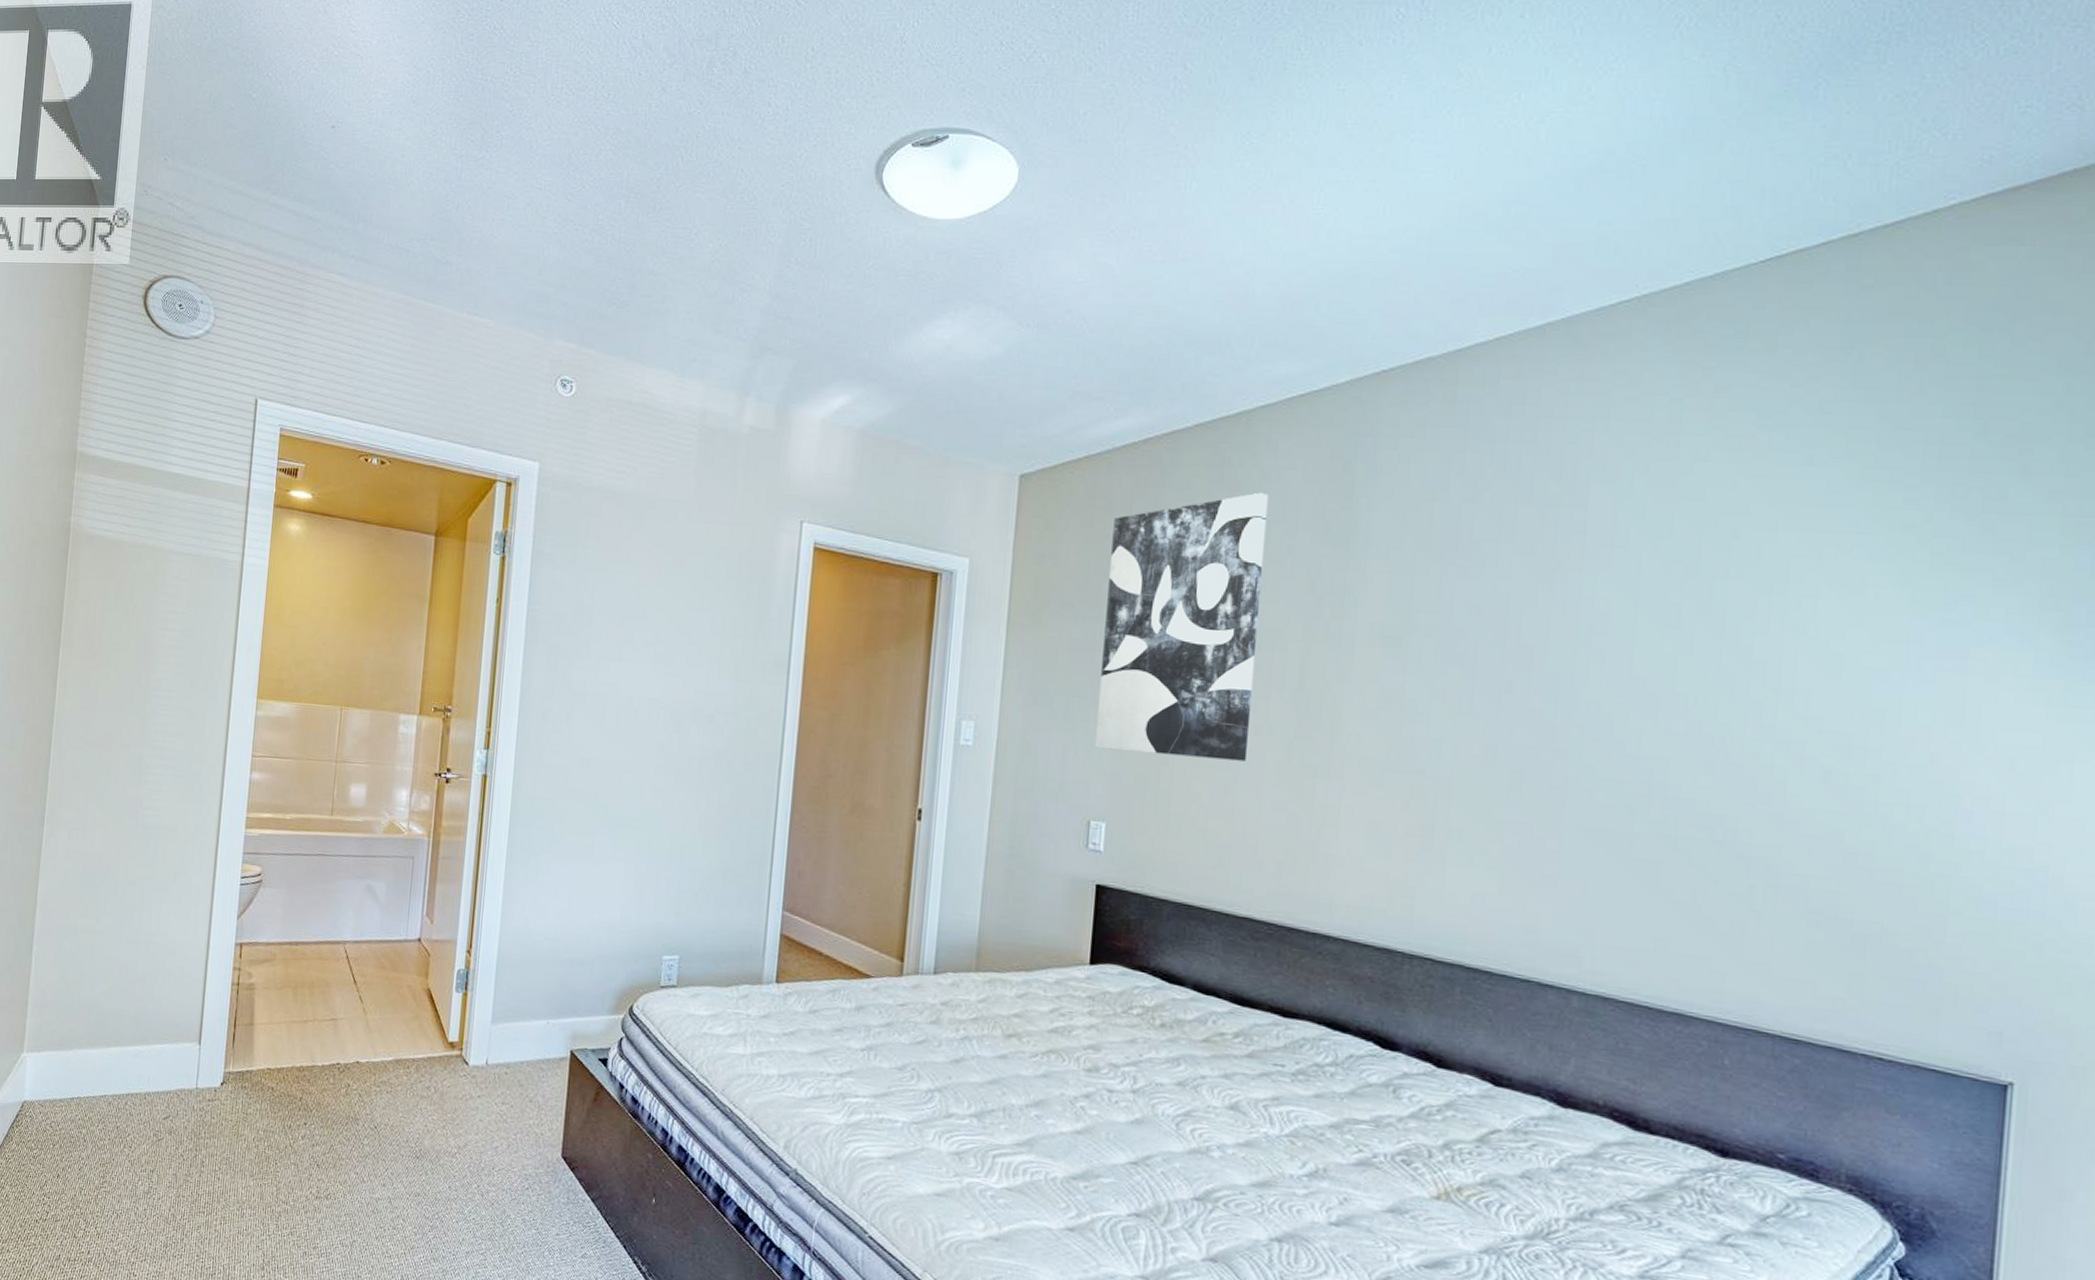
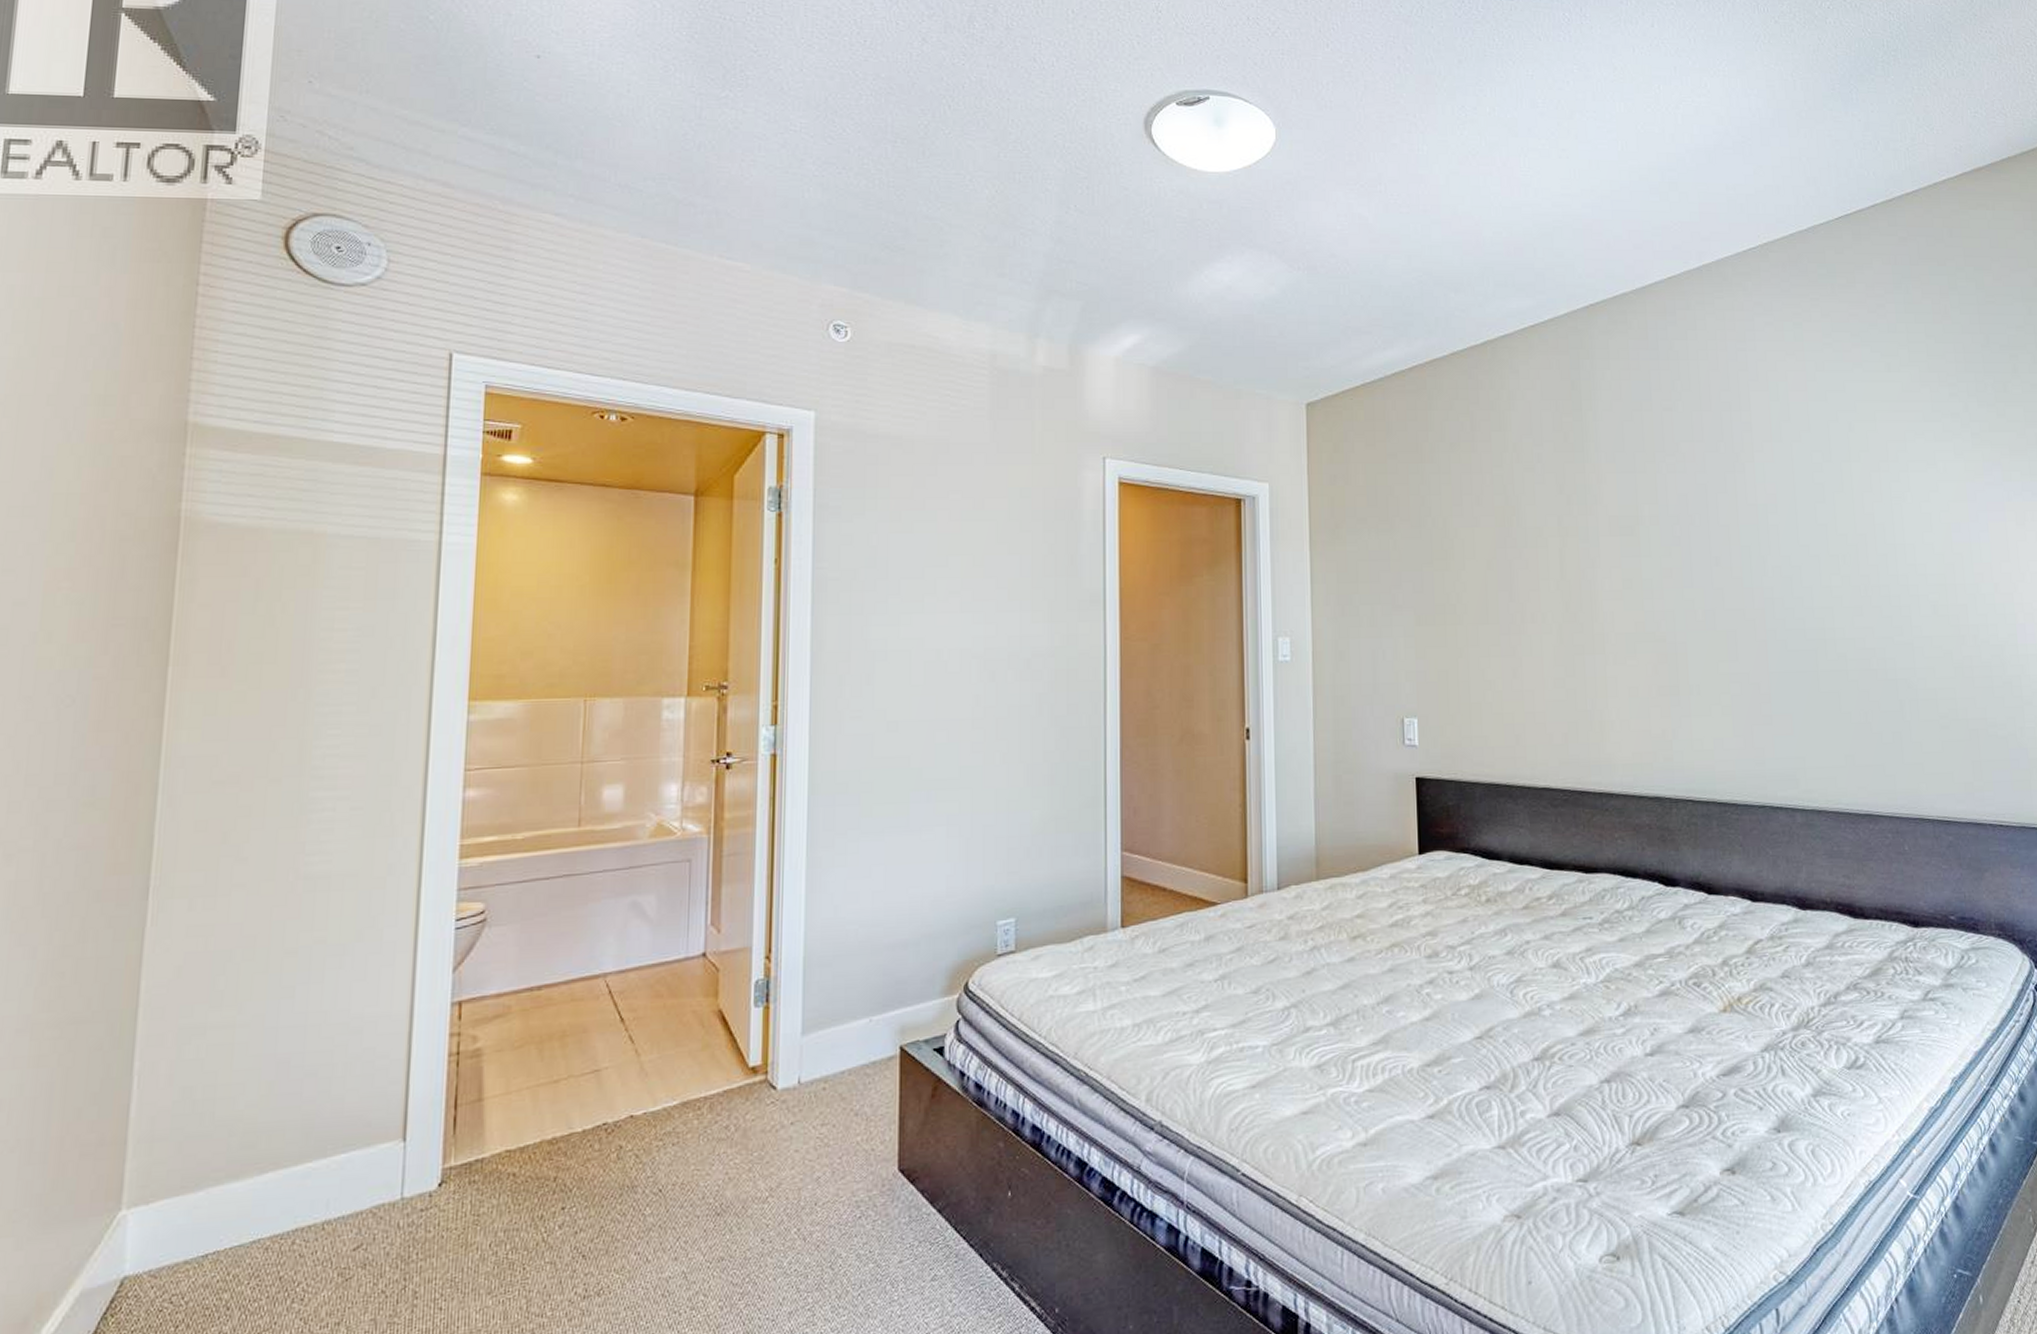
wall art: present [1095,492,1269,761] -> none [1393,410,1527,650]

